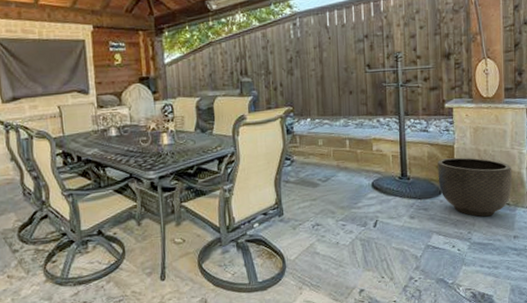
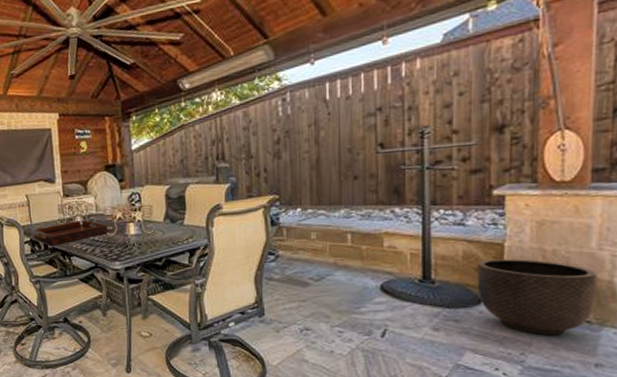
serving tray: none [65,131,142,157] -> present [32,220,108,246]

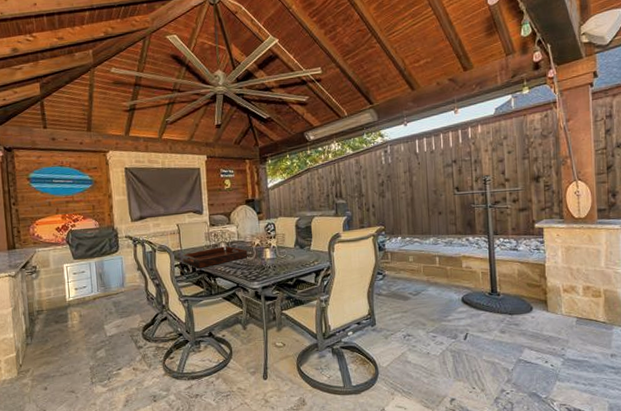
planter: present [476,258,599,336] -> none [527,275,608,335]

